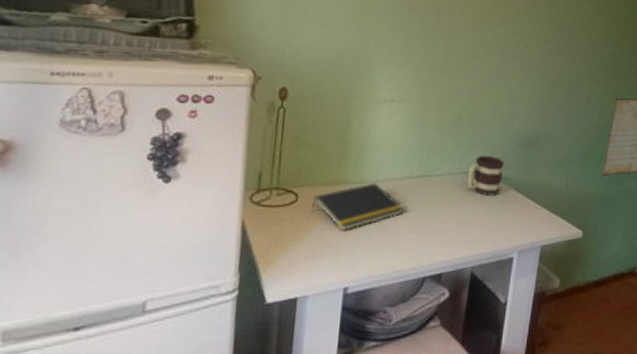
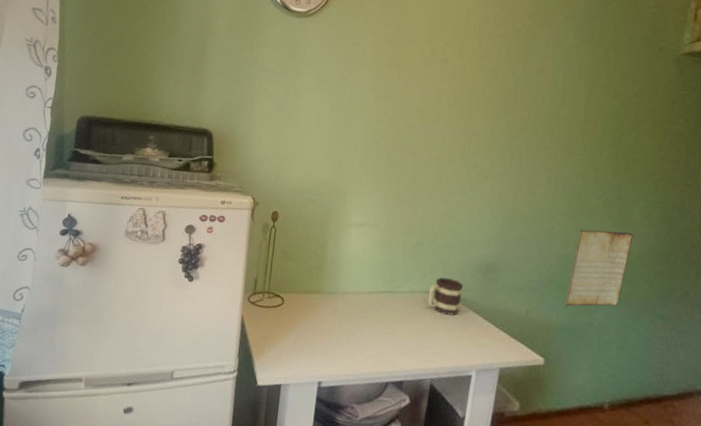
notepad: present [312,183,404,231] -> none [294,294,370,333]

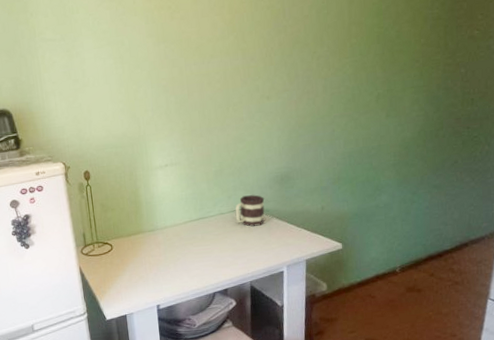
periodic table: present [564,229,634,308] -> none [353,119,406,197]

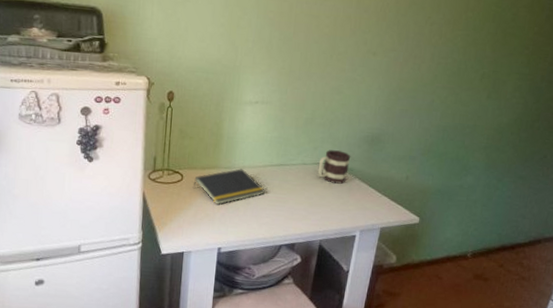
notepad: none [123,229,190,266] -> present [194,169,265,205]

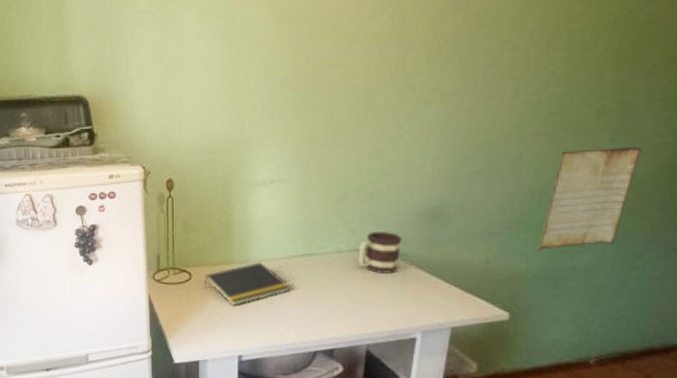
periodic table: none [440,101,505,173] -> present [537,147,642,251]

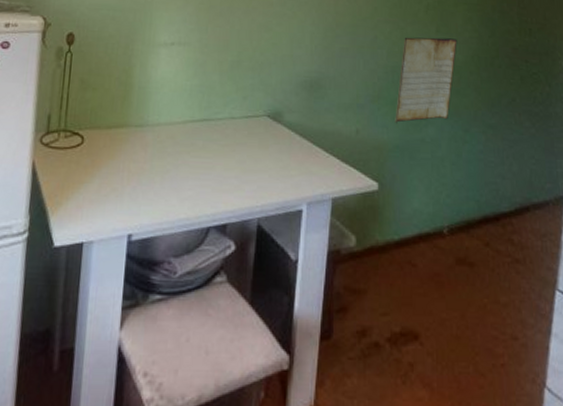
notepad: present [204,262,291,306] -> none [97,126,186,175]
mug: present [357,232,403,274] -> none [249,99,288,142]

